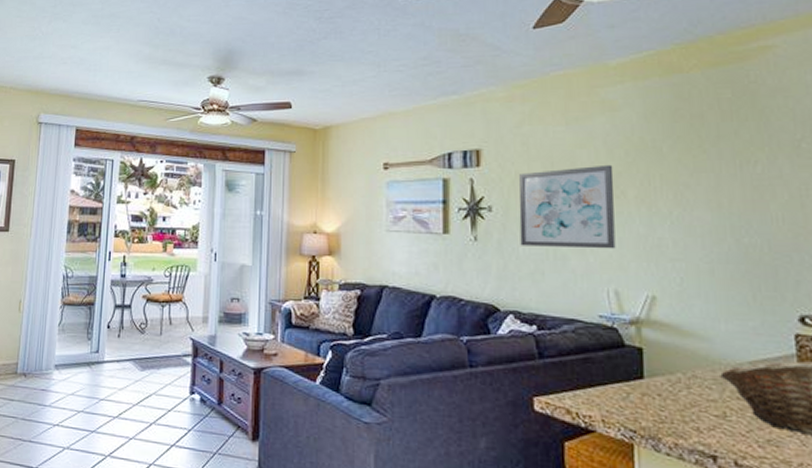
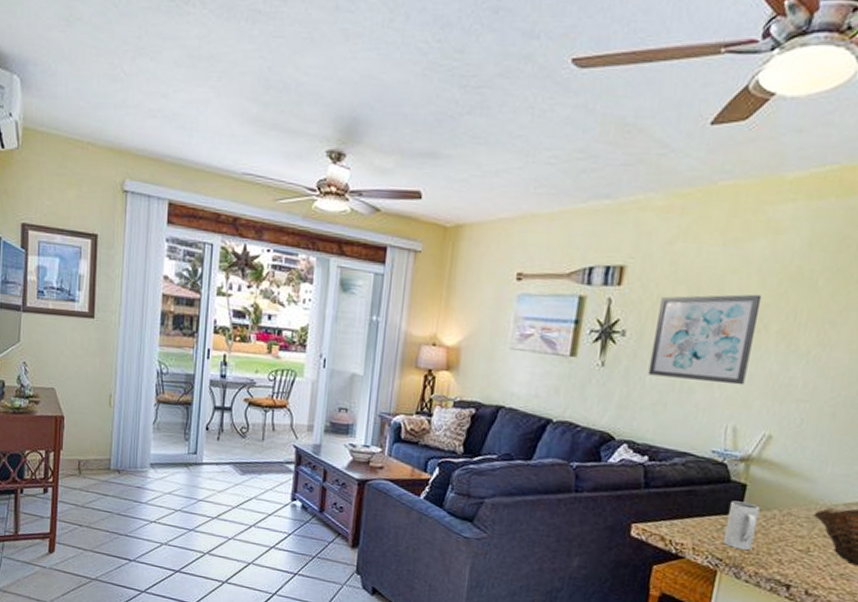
mug: none [630,366,665,420] -> present [722,500,760,551]

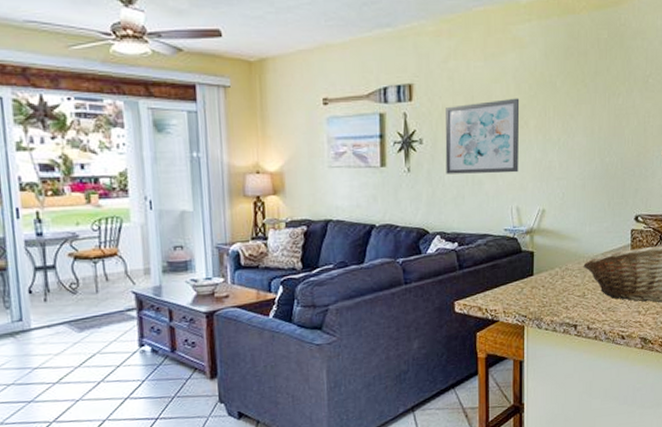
mug: present [722,500,760,551] -> none [524,266,546,305]

